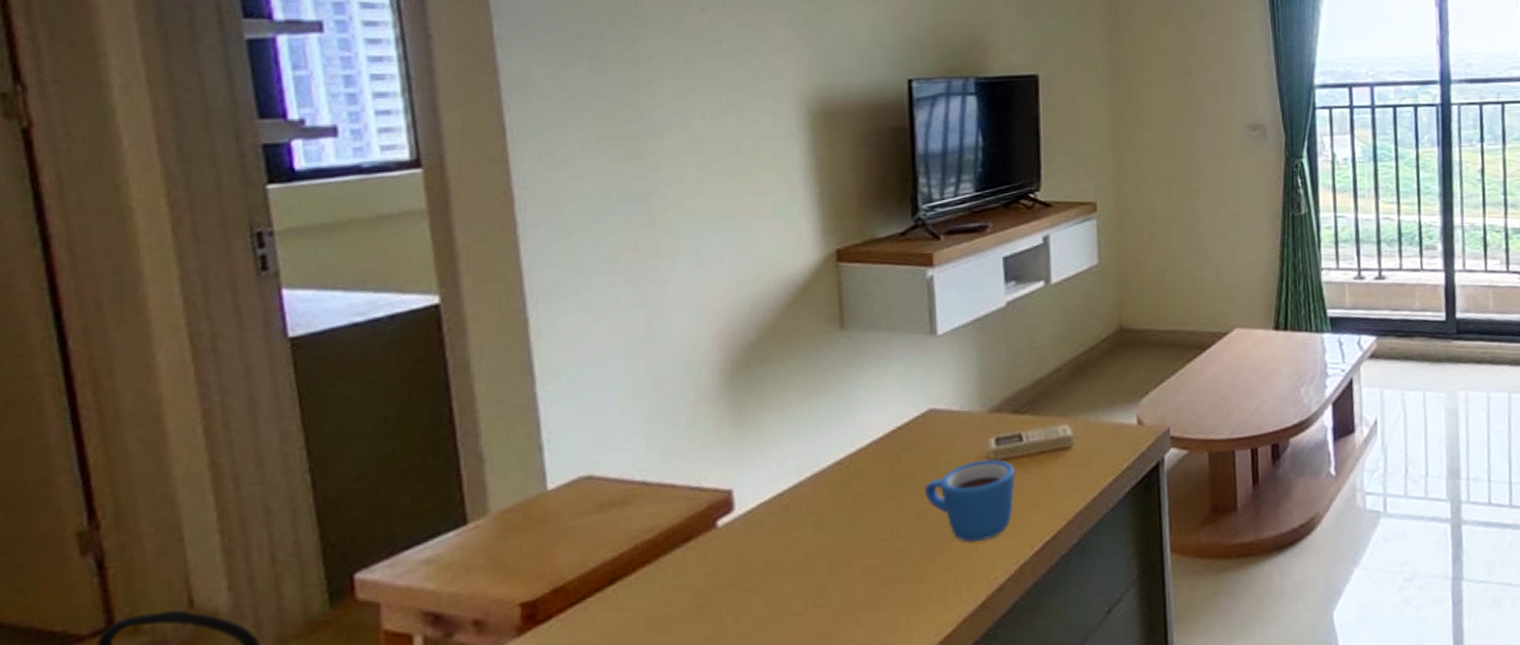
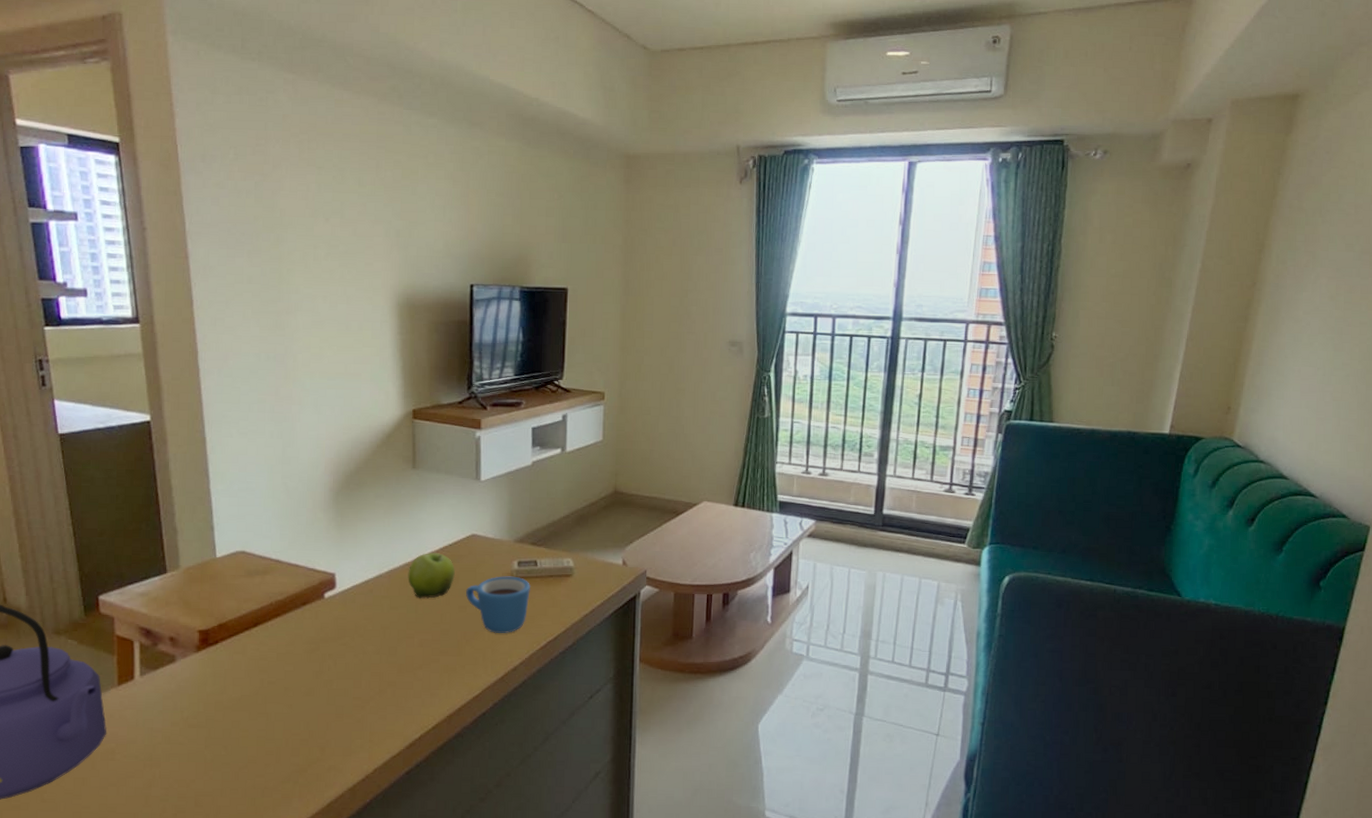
fruit: none [840,441,908,509] -> present [408,553,455,599]

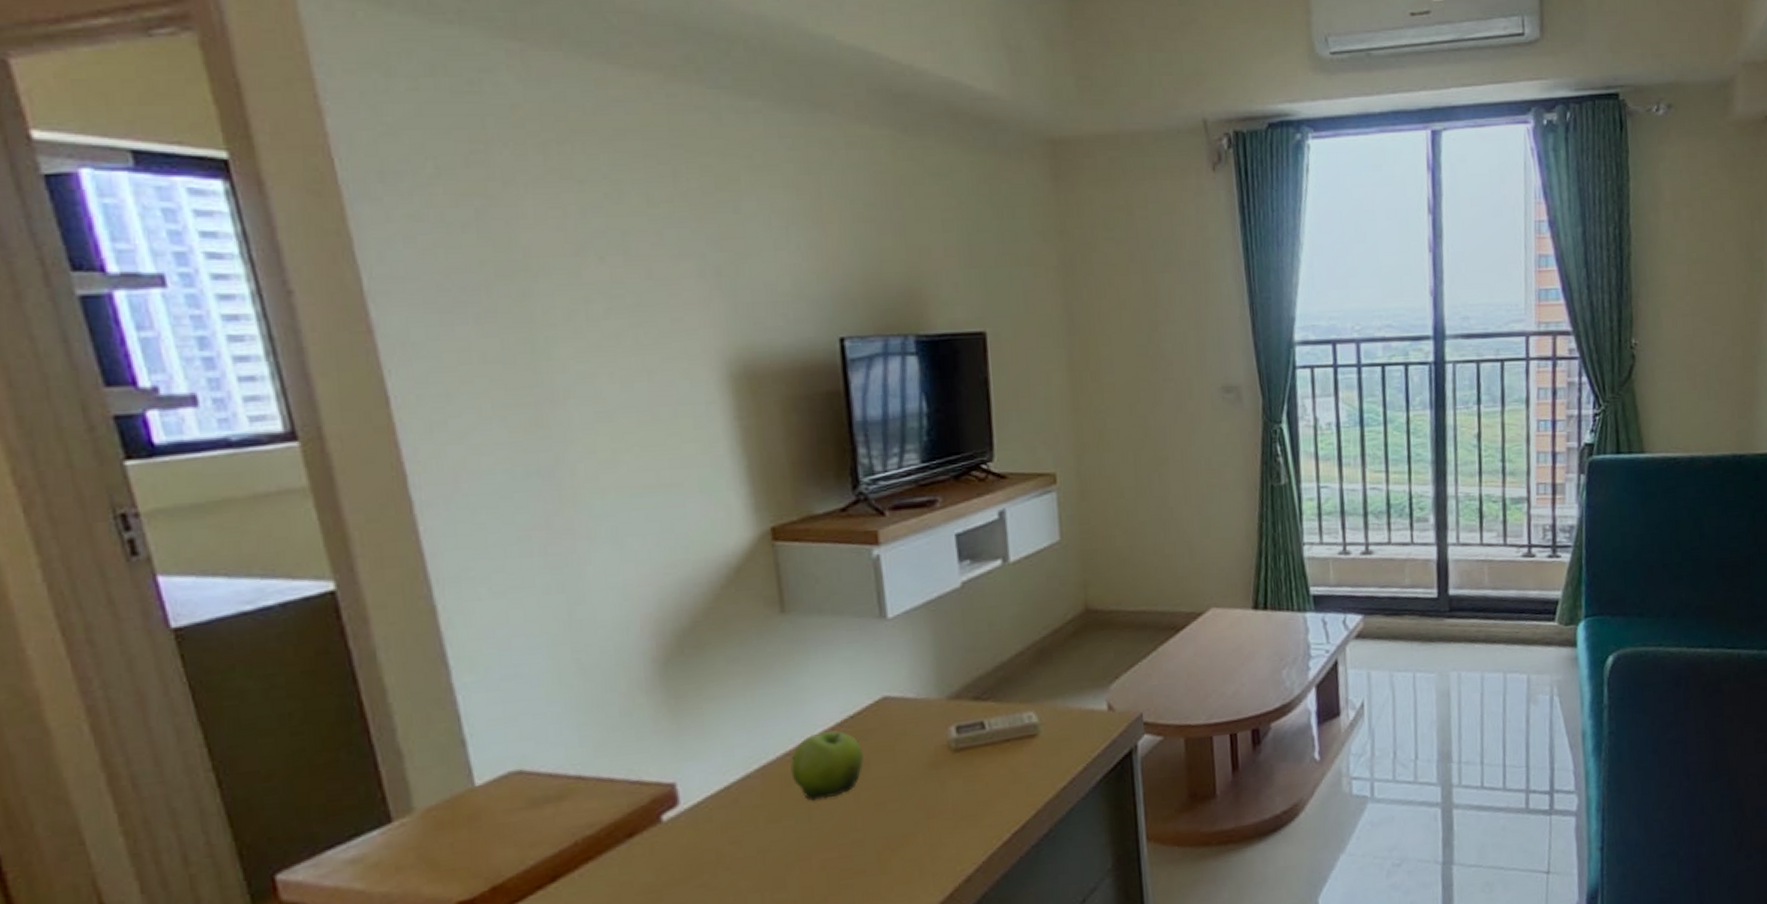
mug: present [465,576,530,633] -> none [881,748,979,834]

